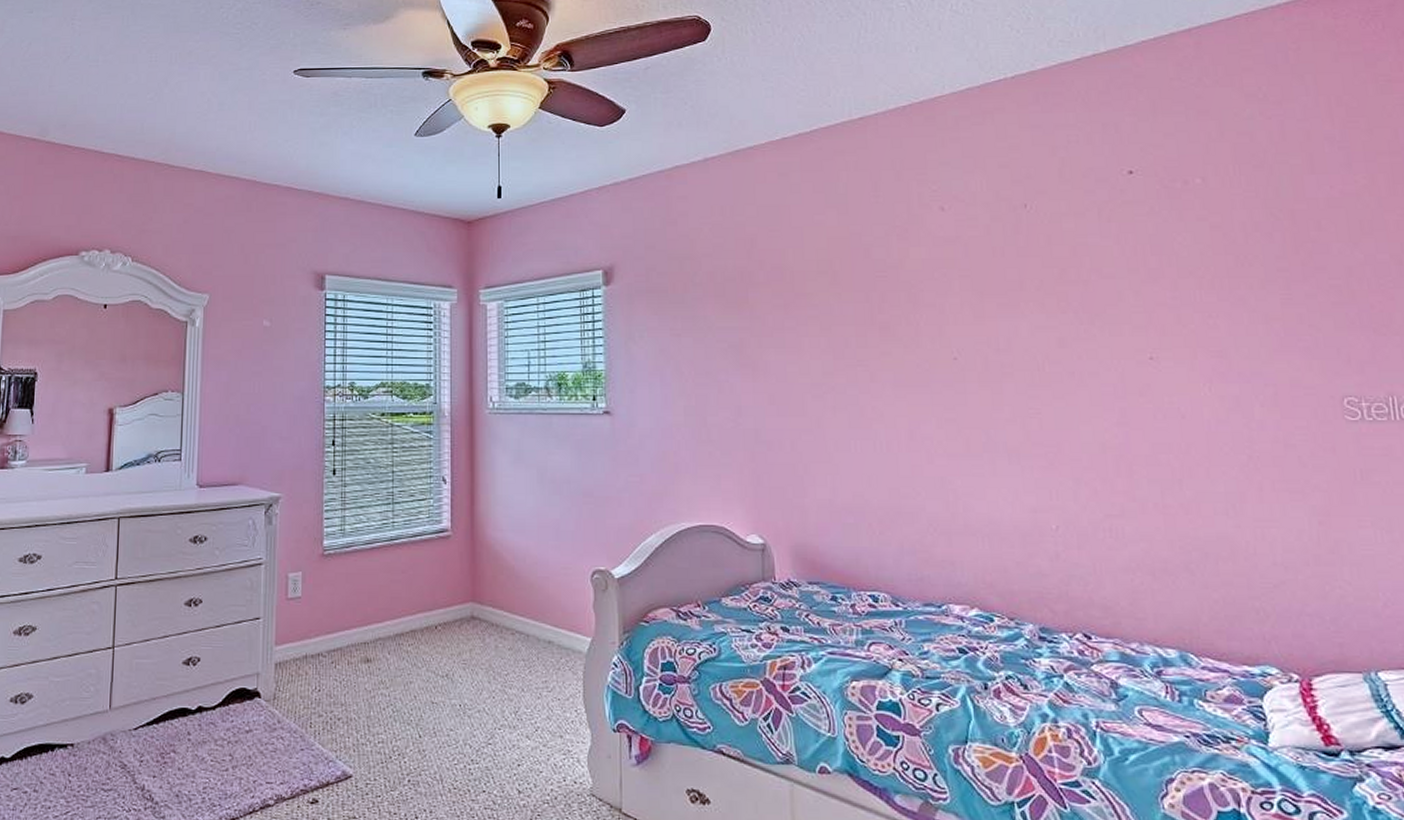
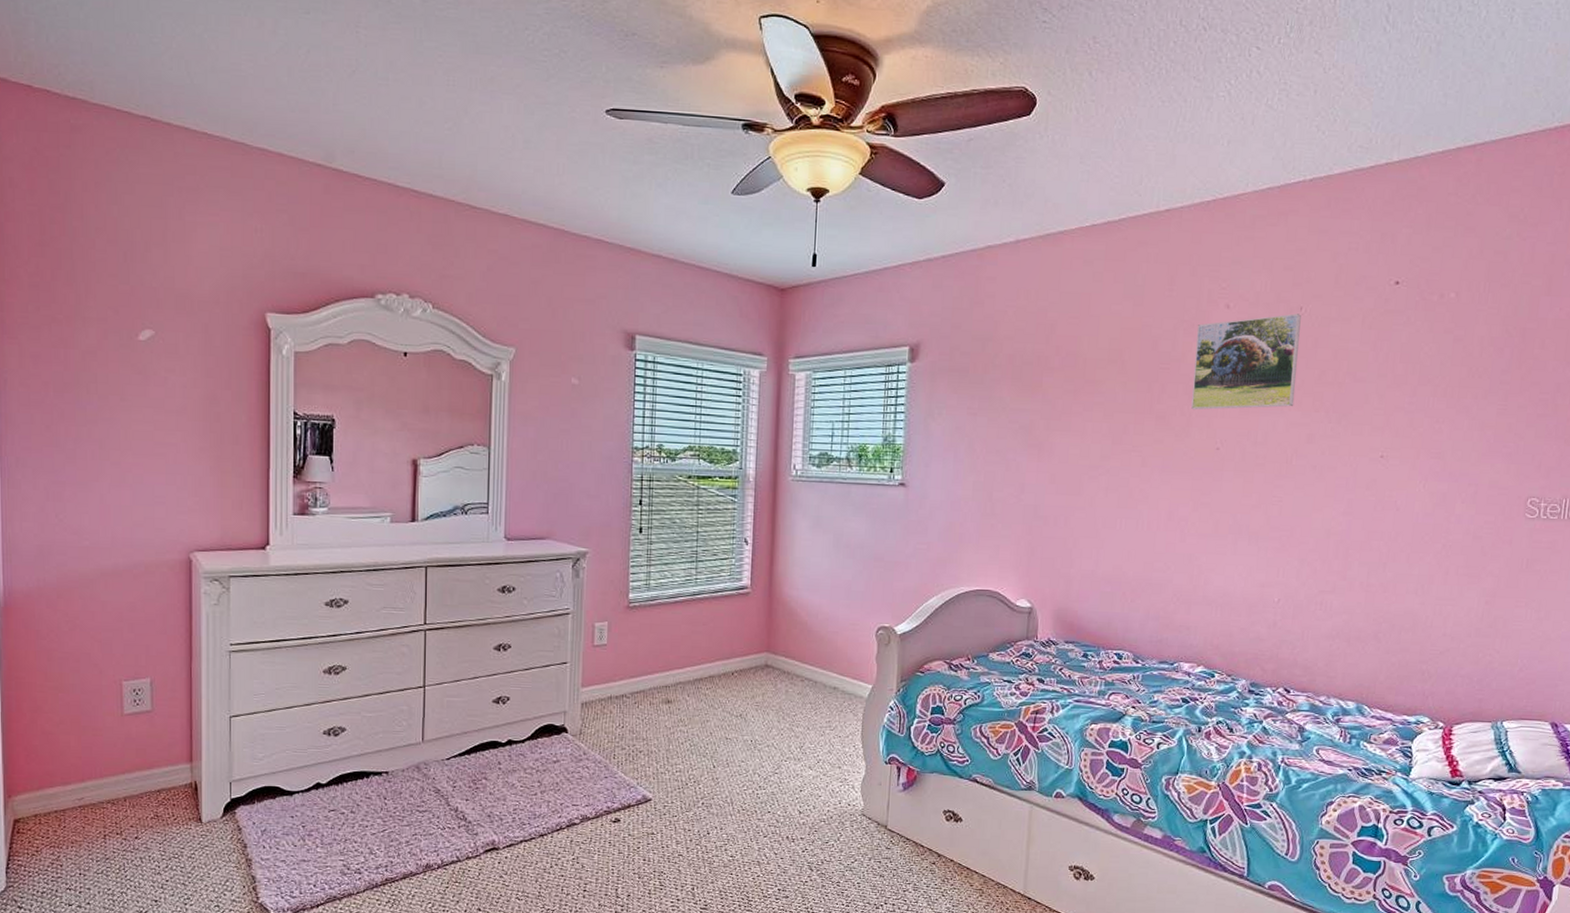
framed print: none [911,211,1036,319] -> present [1191,313,1301,410]

